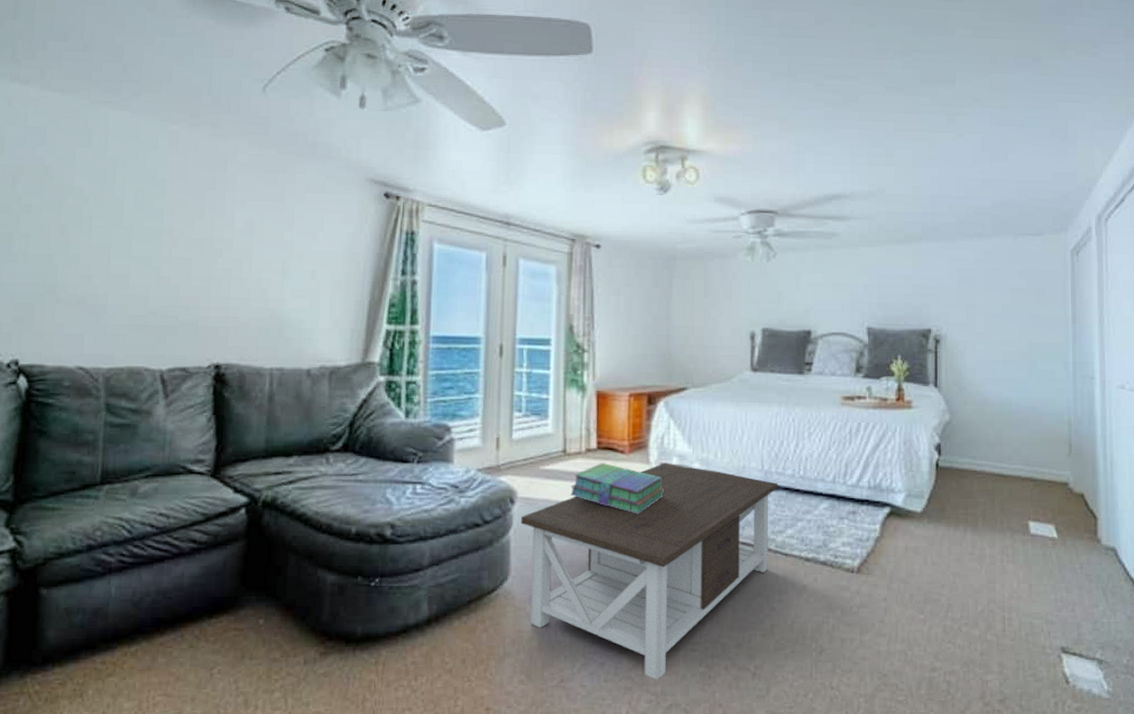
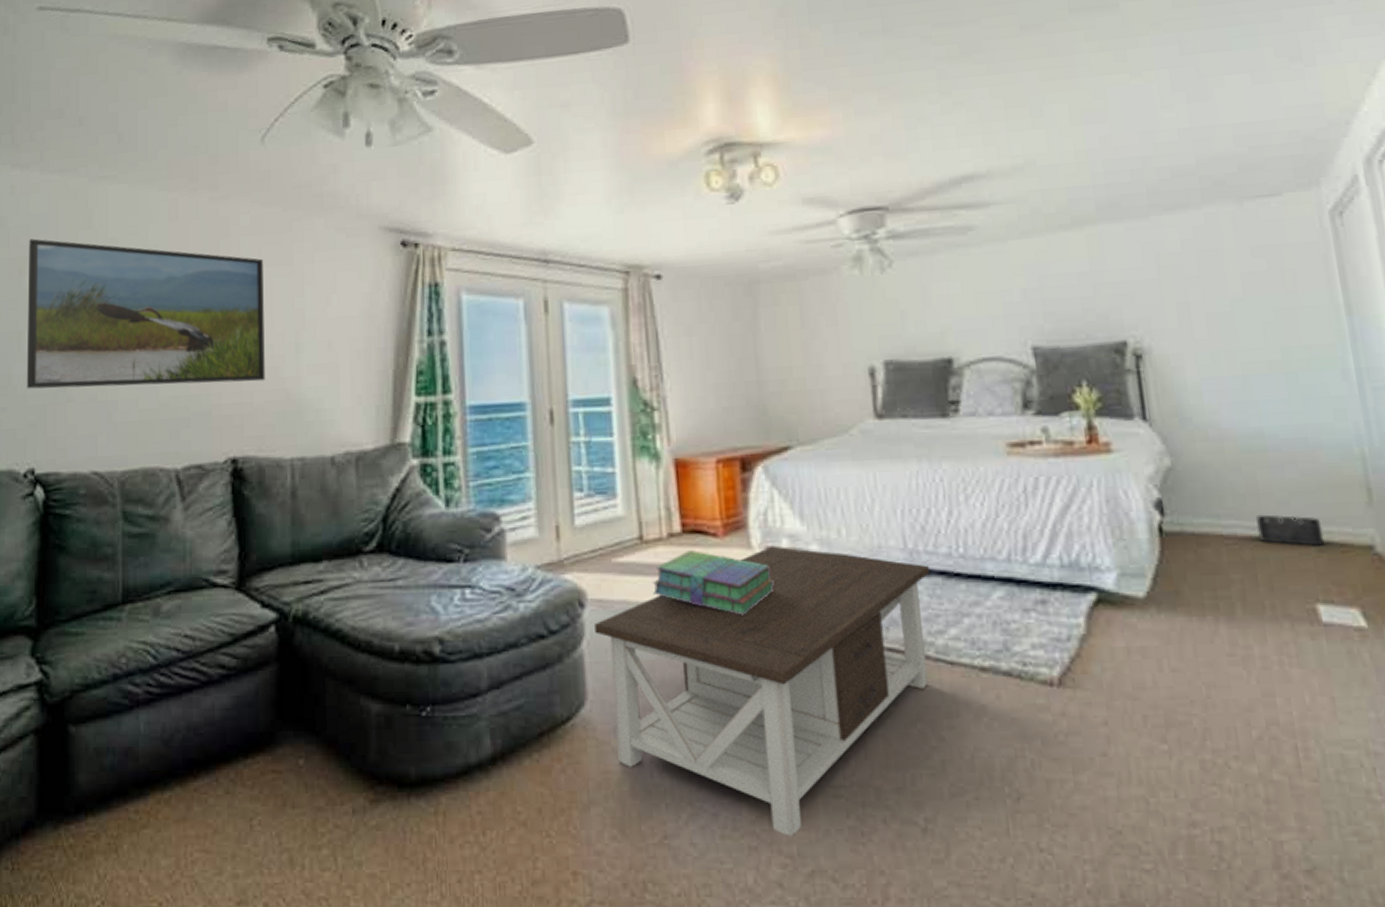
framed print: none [14,149,257,300] -> present [26,238,265,389]
storage bin: none [998,458,1039,482] -> present [1256,514,1325,547]

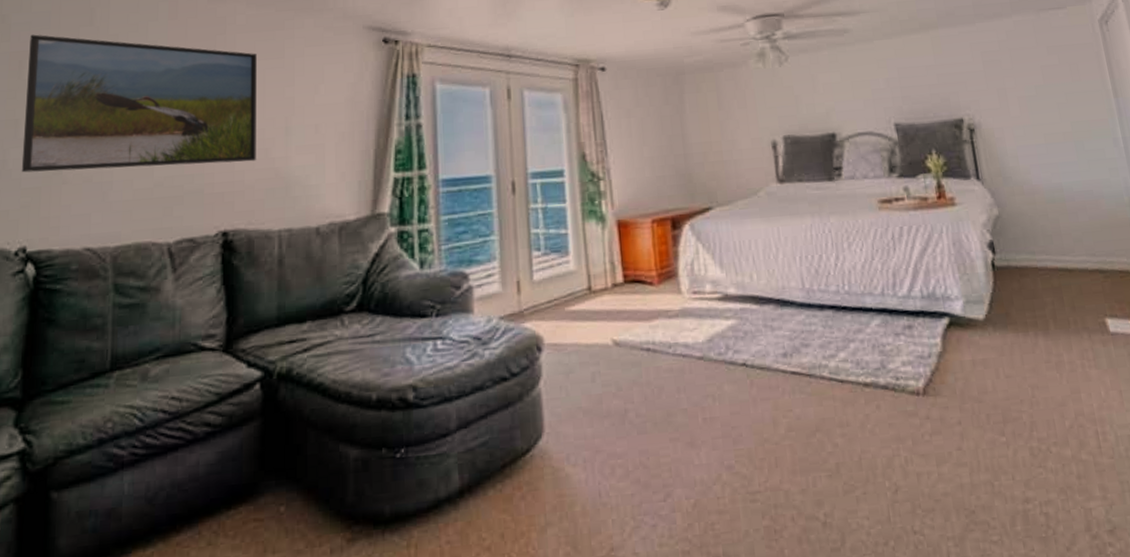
coffee table: present [595,545,929,837] -> none [550,290,824,540]
stack of books: present [653,550,774,615] -> none [600,297,700,351]
storage bin: present [1256,514,1325,547] -> none [1060,250,1109,274]

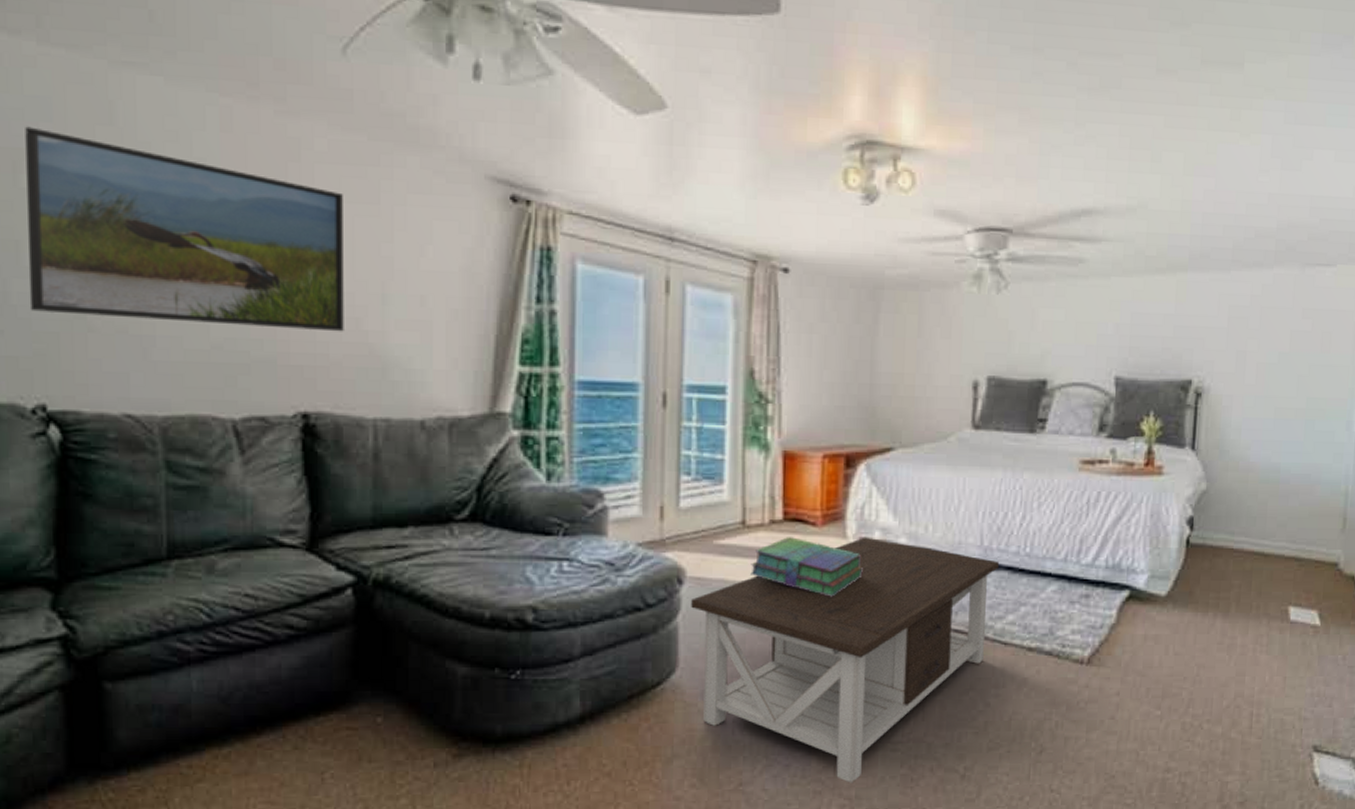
coffee table: none [550,290,824,540] -> present [691,537,999,783]
stack of books: none [600,297,700,351] -> present [750,537,863,597]

